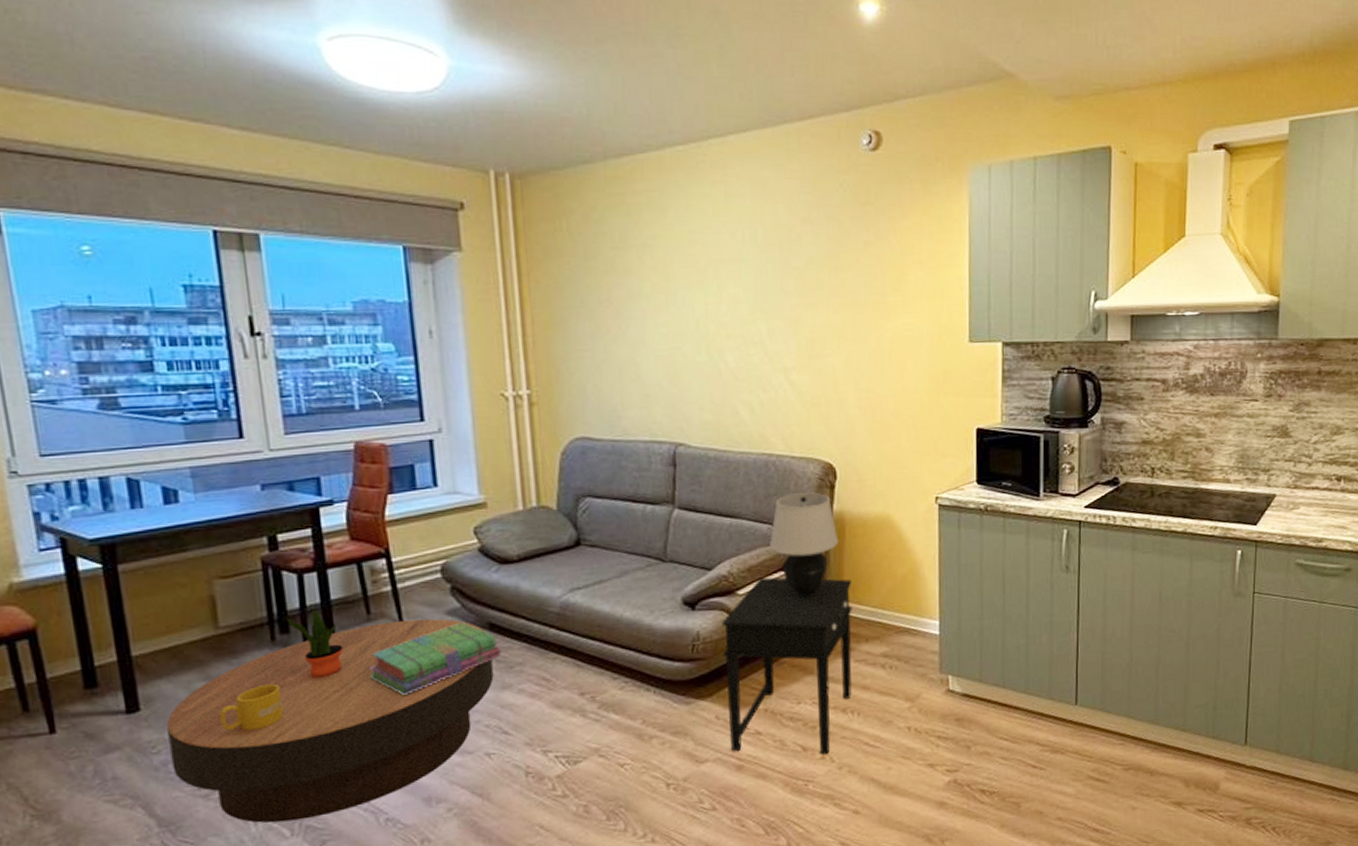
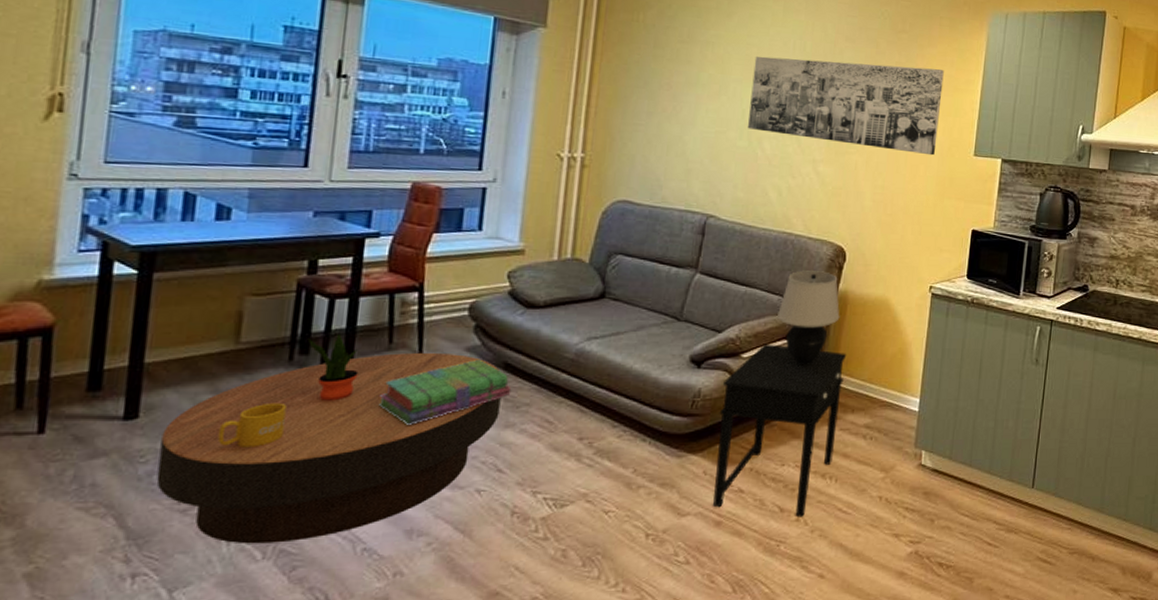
wall art: none [700,244,924,348] -> present [748,56,944,156]

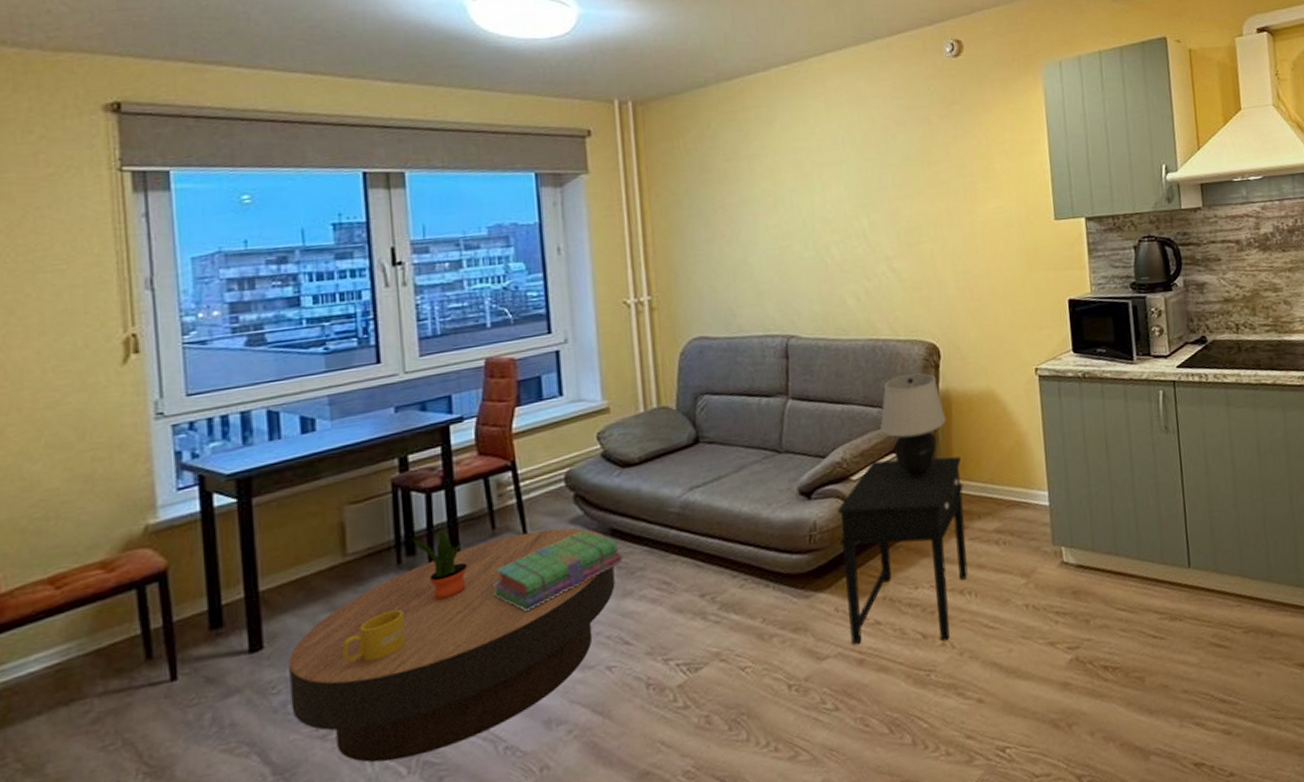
wall art: present [748,56,944,156] -> none [805,135,1013,238]

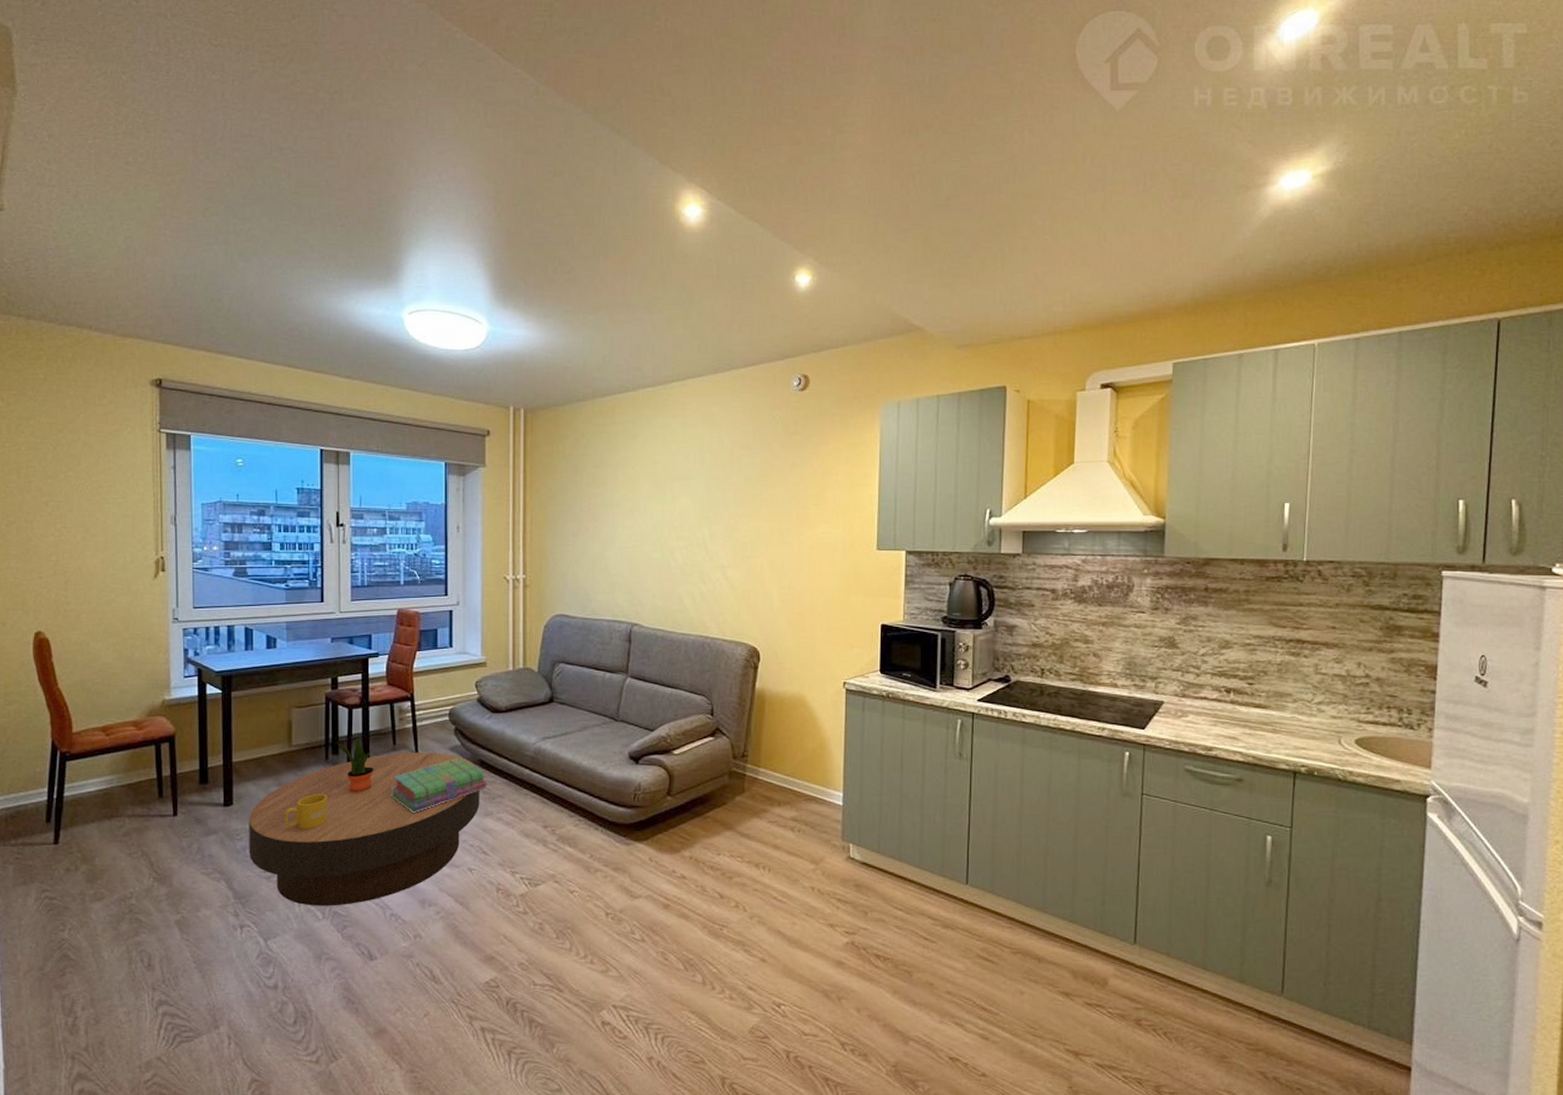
side table: present [836,456,968,646] -> none [658,741,769,904]
table lamp: present [880,373,946,477] -> none [702,671,759,760]

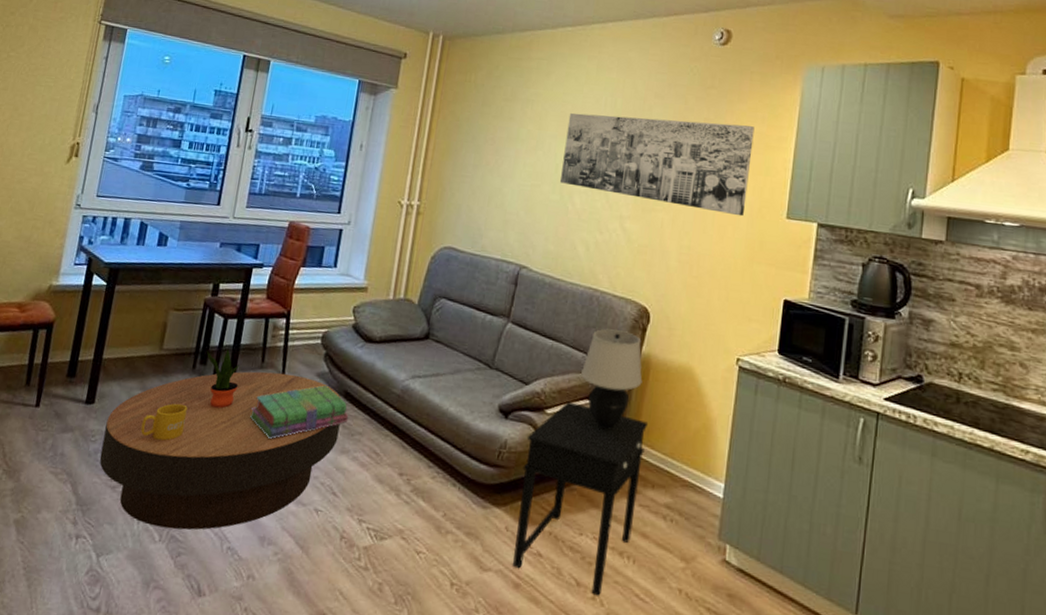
side table: none [658,741,769,904] -> present [513,401,649,596]
wall art: none [660,467,839,553] -> present [560,113,755,217]
table lamp: none [702,671,759,760] -> present [581,329,643,428]

